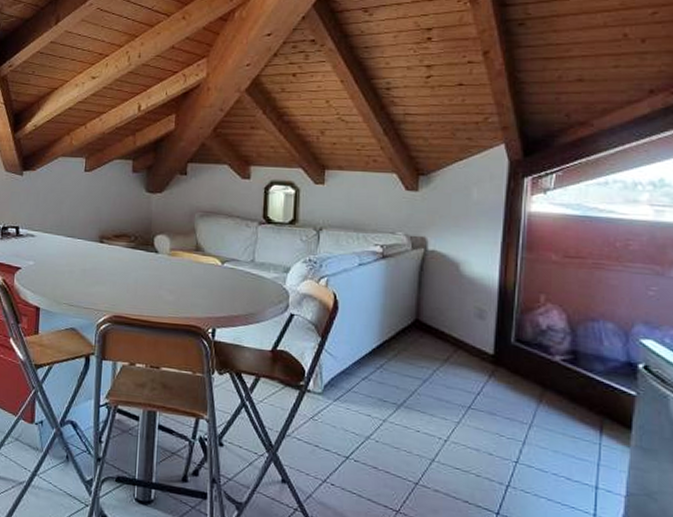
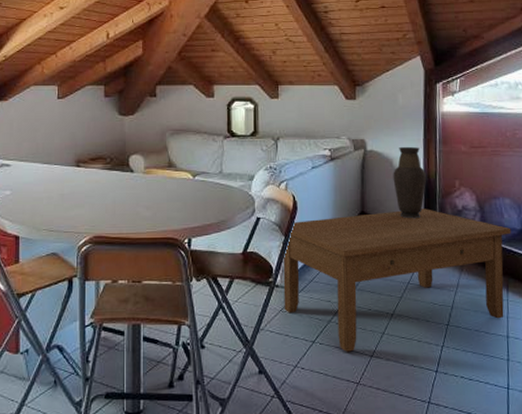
coffee table: none [315,322,612,475] -> present [283,209,511,352]
vase: none [458,249,503,335] -> present [393,146,427,219]

